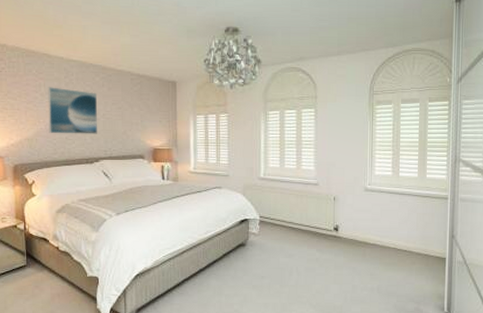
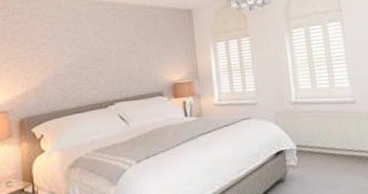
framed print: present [48,87,98,134] -> none [55,29,111,81]

